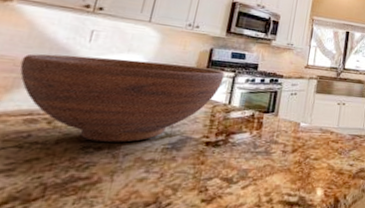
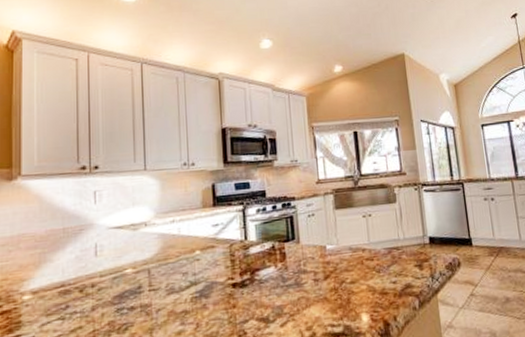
fruit bowl: present [20,54,225,142] -> none [41,205,233,302]

